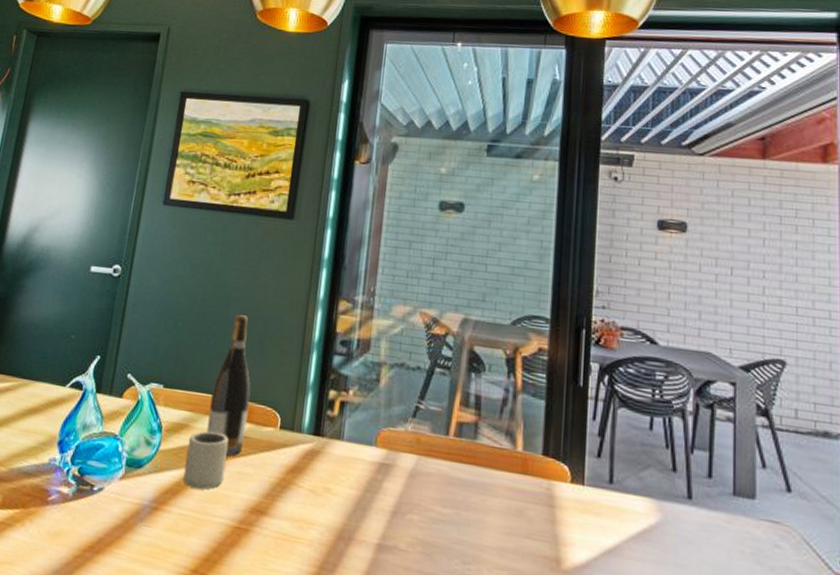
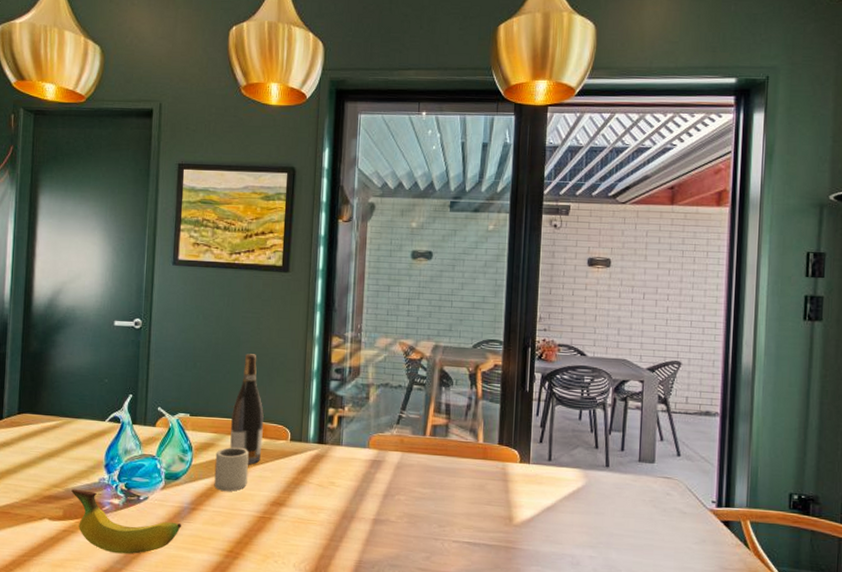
fruit: none [15,470,140,563] -> present [71,489,182,555]

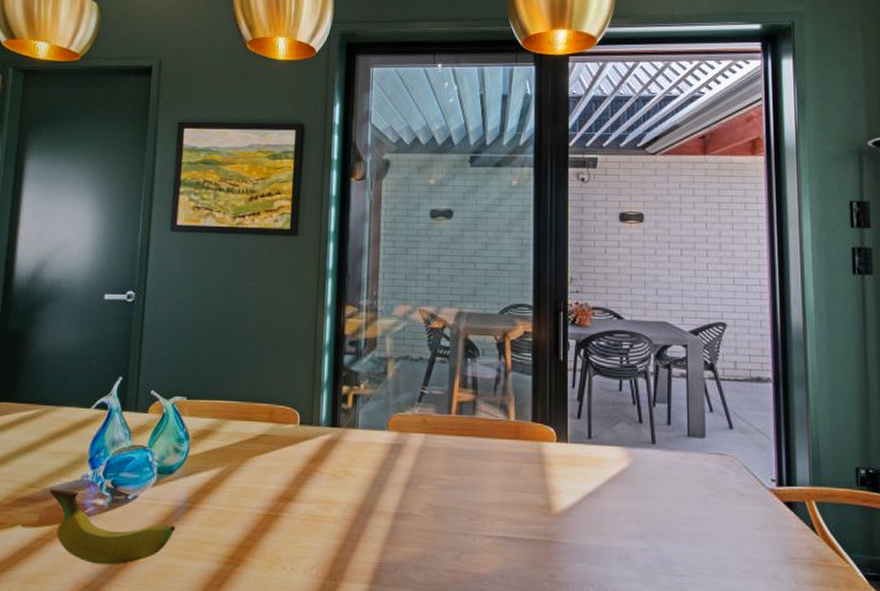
cup: present [214,447,249,491] -> none [213,433,253,486]
wine bottle: present [230,354,264,465] -> none [232,327,270,454]

